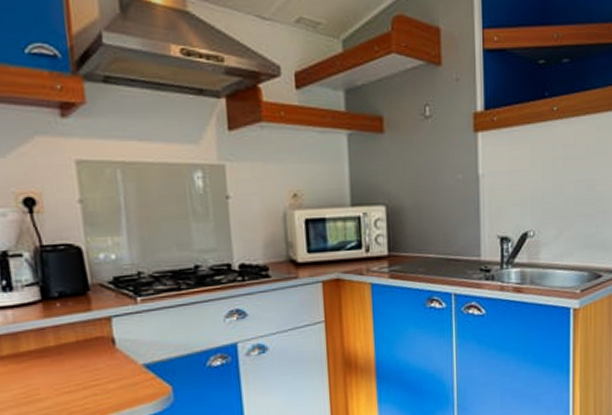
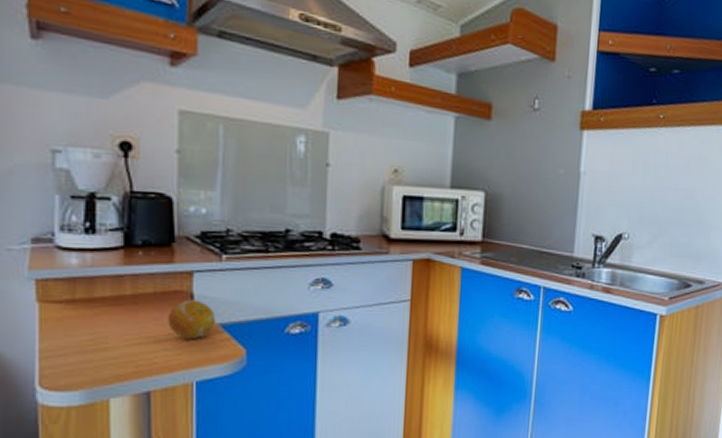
fruit: none [93,344,139,382] -> present [168,299,216,338]

